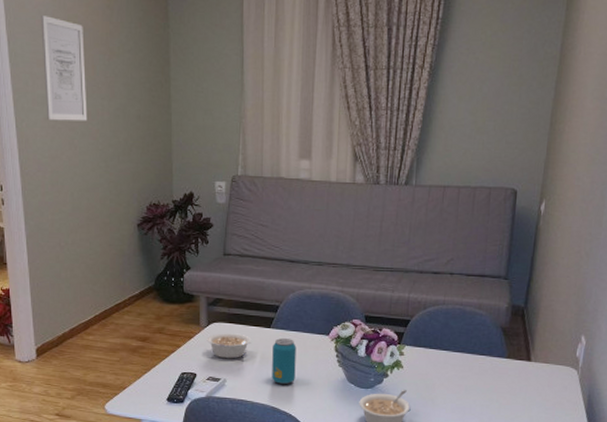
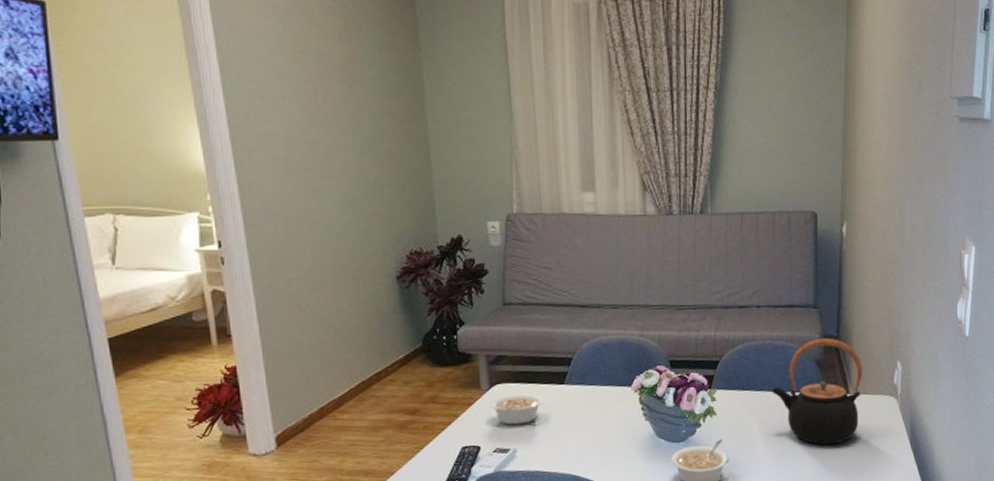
wall art: present [41,14,88,121] -> none [261,38,327,161]
beverage can: present [272,338,296,384] -> none [568,394,597,448]
teapot: none [457,308,547,407] -> present [772,338,863,446]

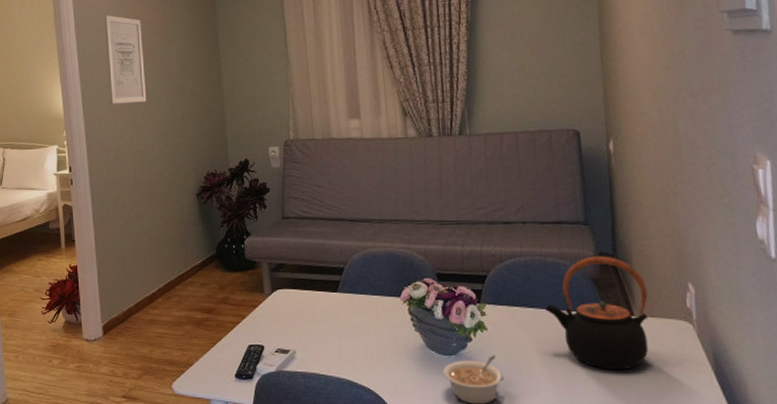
wall art: none [261,38,327,161] -> present [105,15,147,104]
legume: present [490,394,543,425] -> none [272,300,319,328]

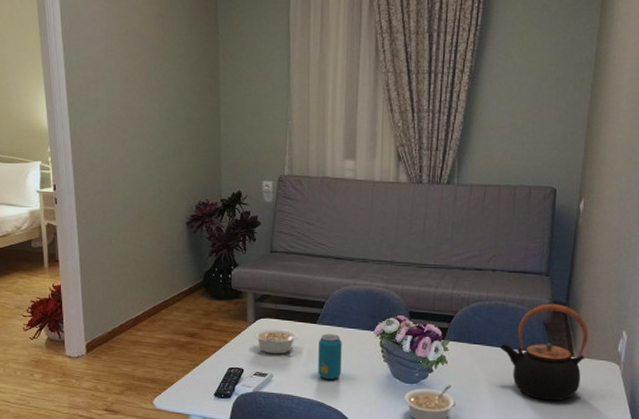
wall art: present [105,15,147,104] -> none [96,22,139,123]
legume: none [272,300,319,328] -> present [254,329,298,355]
beverage can: none [341,303,370,353] -> present [318,334,342,379]

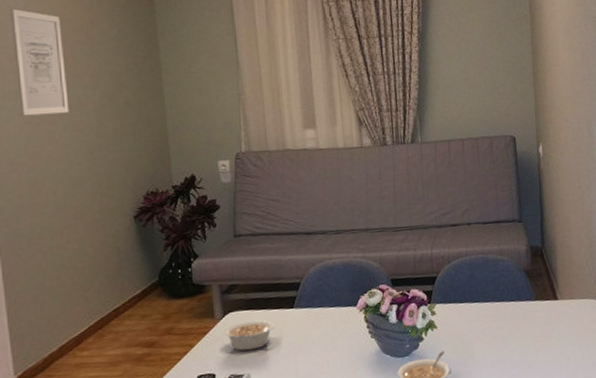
wall art: none [96,22,139,123] -> present [11,8,69,116]
beverage can: present [318,334,342,379] -> none [298,316,327,369]
teapot: present [500,304,588,402] -> none [487,249,569,351]

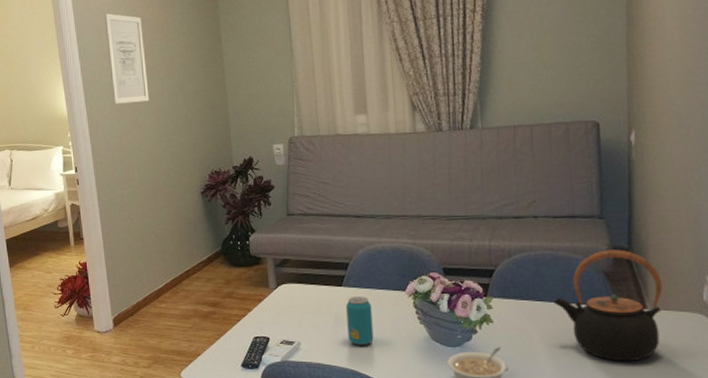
legume: present [224,320,275,351] -> none [277,294,324,321]
beverage can: none [298,316,327,369] -> present [346,297,374,345]
teapot: none [487,249,569,351] -> present [554,249,663,362]

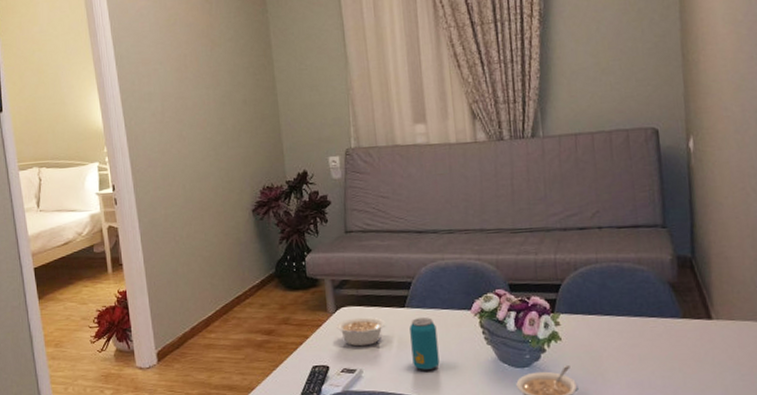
wall art: present [104,13,149,105] -> none [143,16,194,116]
legume: none [277,294,324,321] -> present [336,317,386,347]
teapot: present [554,249,663,362] -> none [621,259,727,376]

